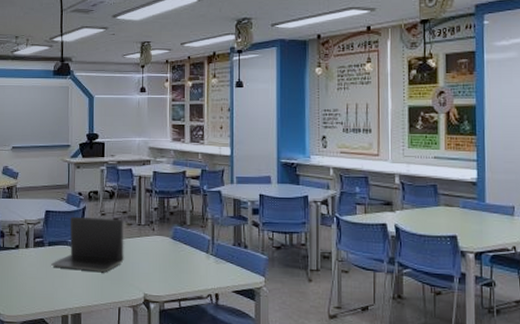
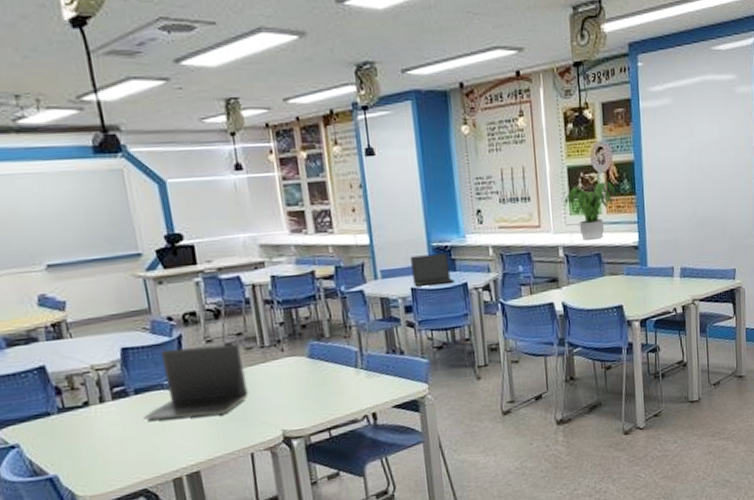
laptop: none [261,168,297,195] -> present [409,253,454,288]
potted plant: none [400,122,455,172] -> present [560,181,616,240]

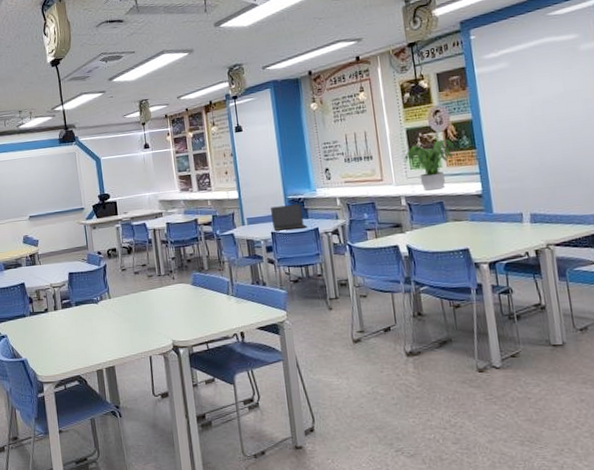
laptop computer: present [144,343,248,421] -> none [80,272,149,326]

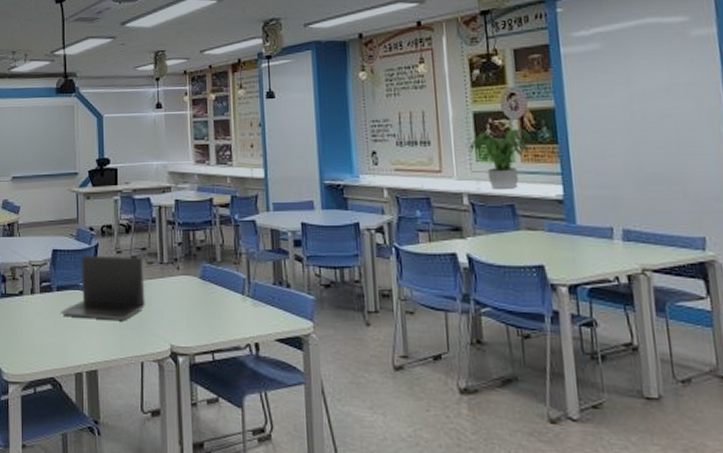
laptop computer: none [80,272,149,326] -> present [61,255,145,320]
laptop: present [270,204,307,232] -> none [301,191,345,223]

